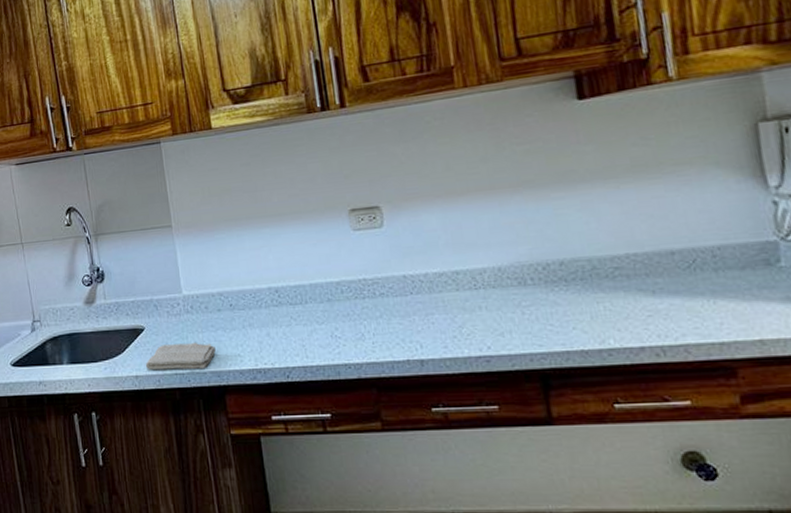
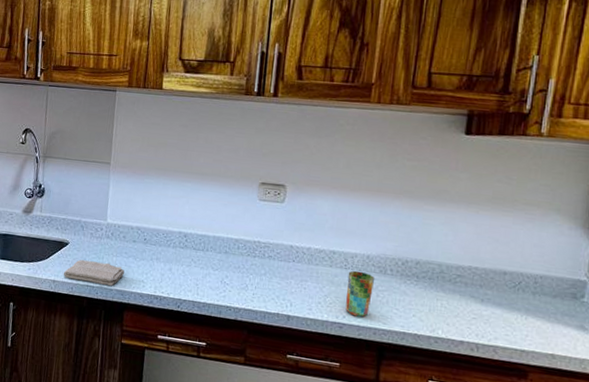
cup: none [480,288,518,344] -> present [345,270,375,318]

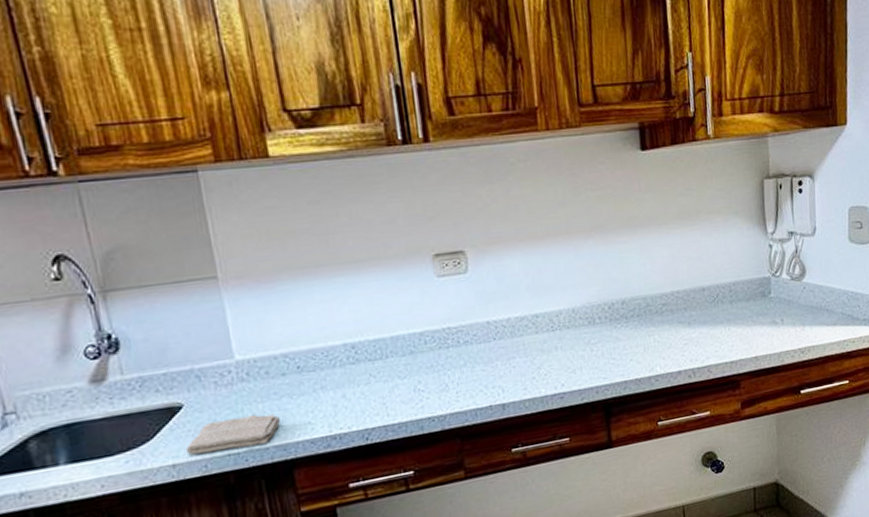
cup: present [345,270,375,318] -> none [556,328,587,381]

